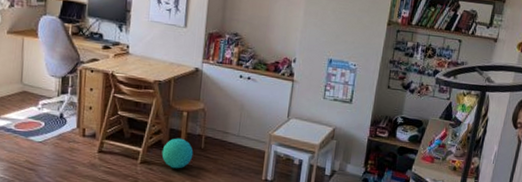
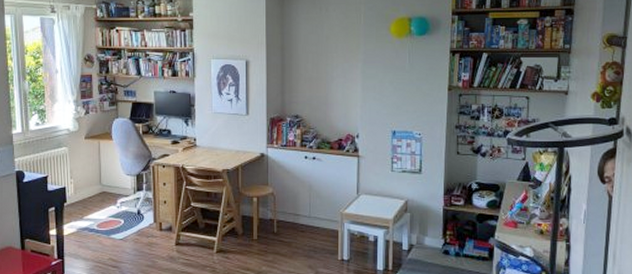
ball: present [161,138,194,169] -> none [236,224,267,255]

